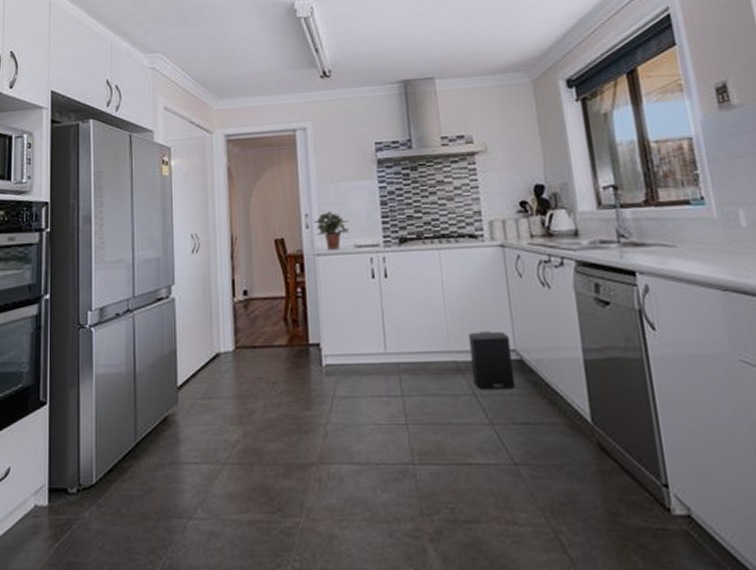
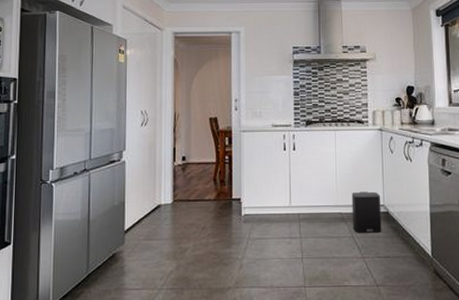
potted plant: present [314,211,350,250] -> none [242,98,270,127]

